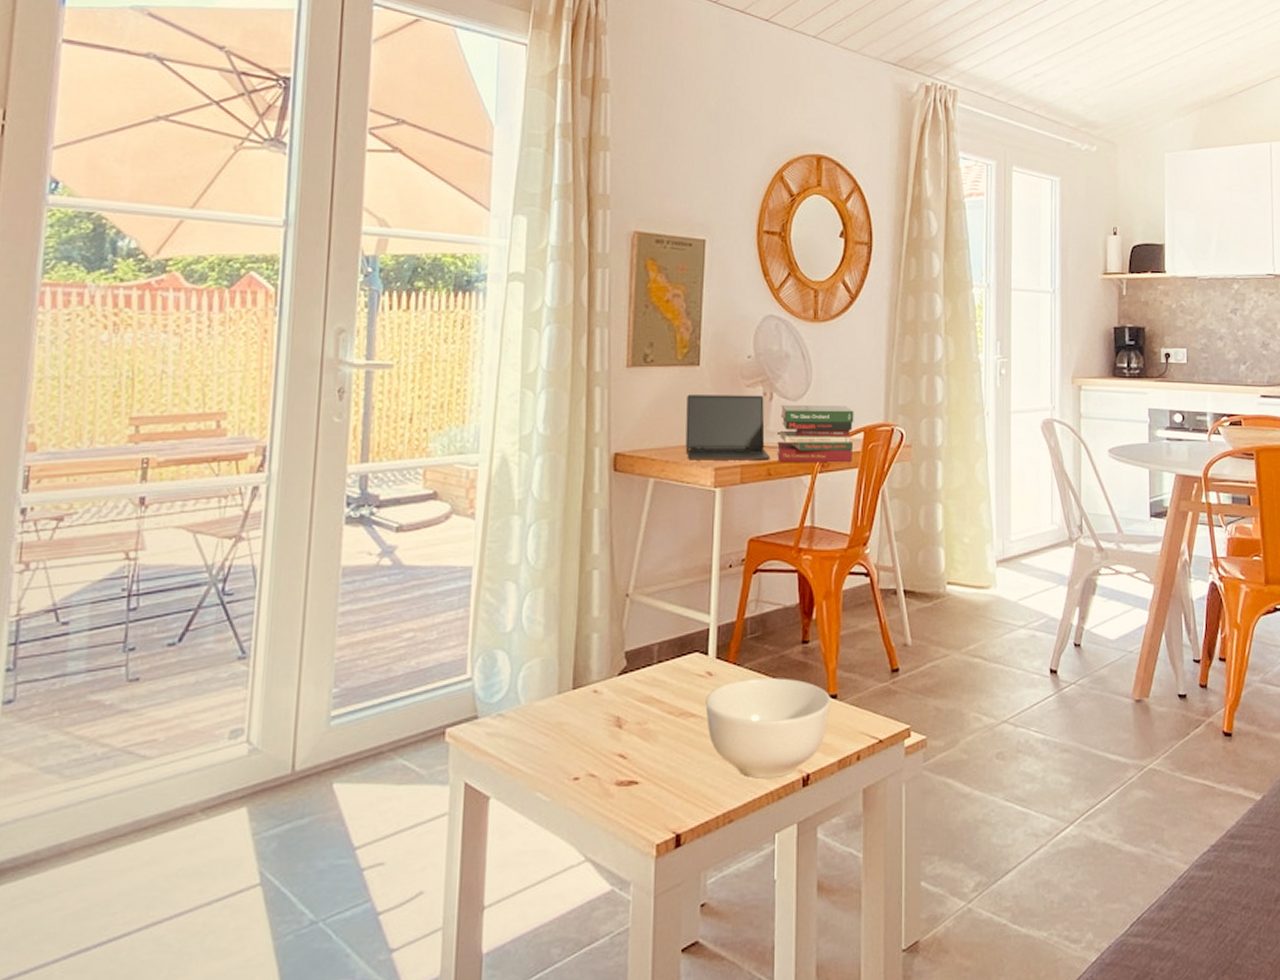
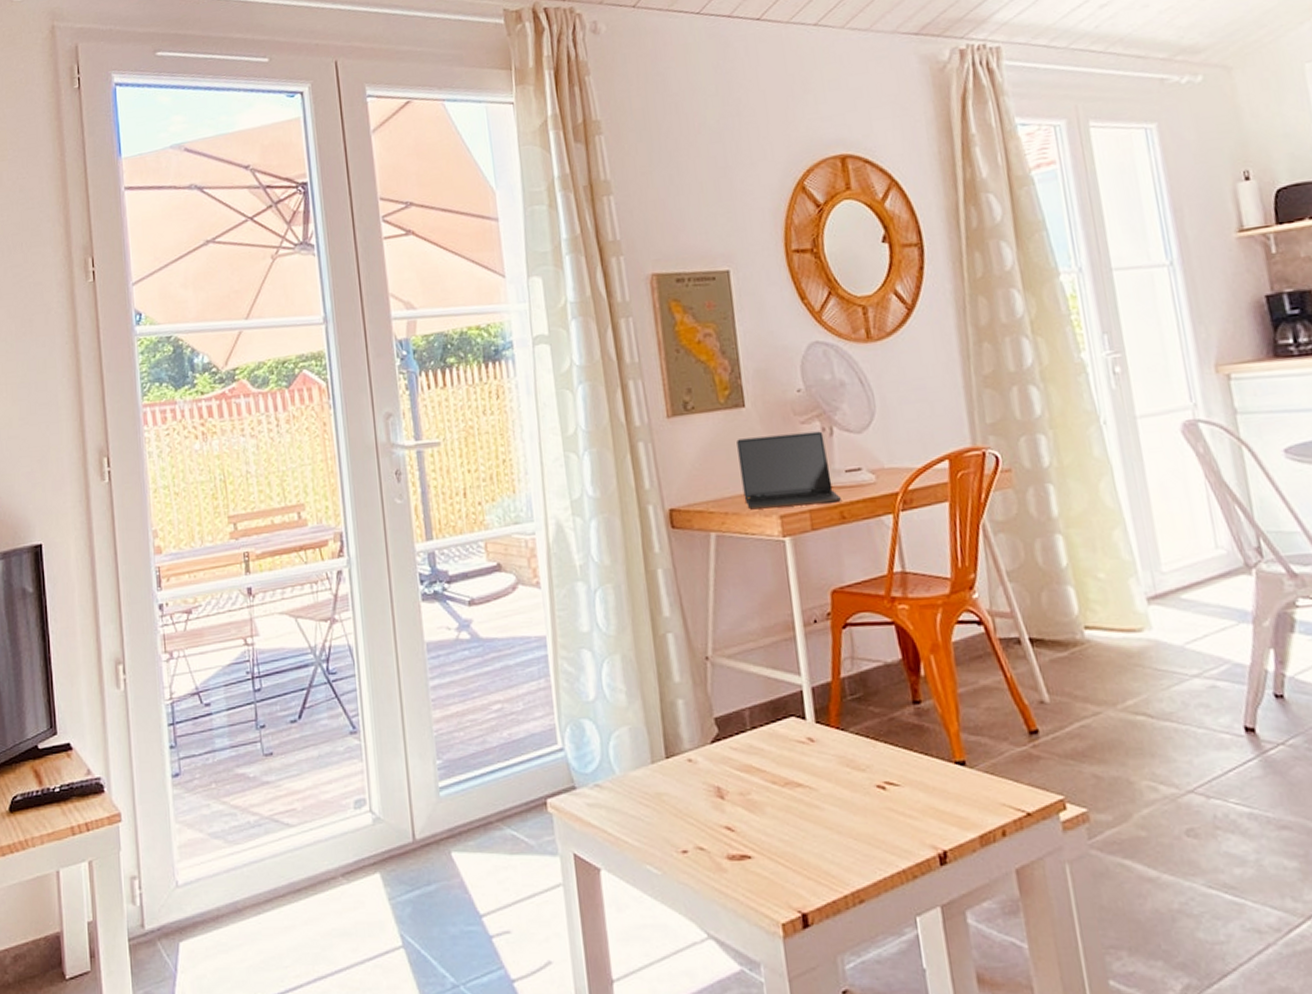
bowl: present [705,677,831,780] -> none [811,742,960,857]
books: present [777,404,854,463] -> none [844,432,940,503]

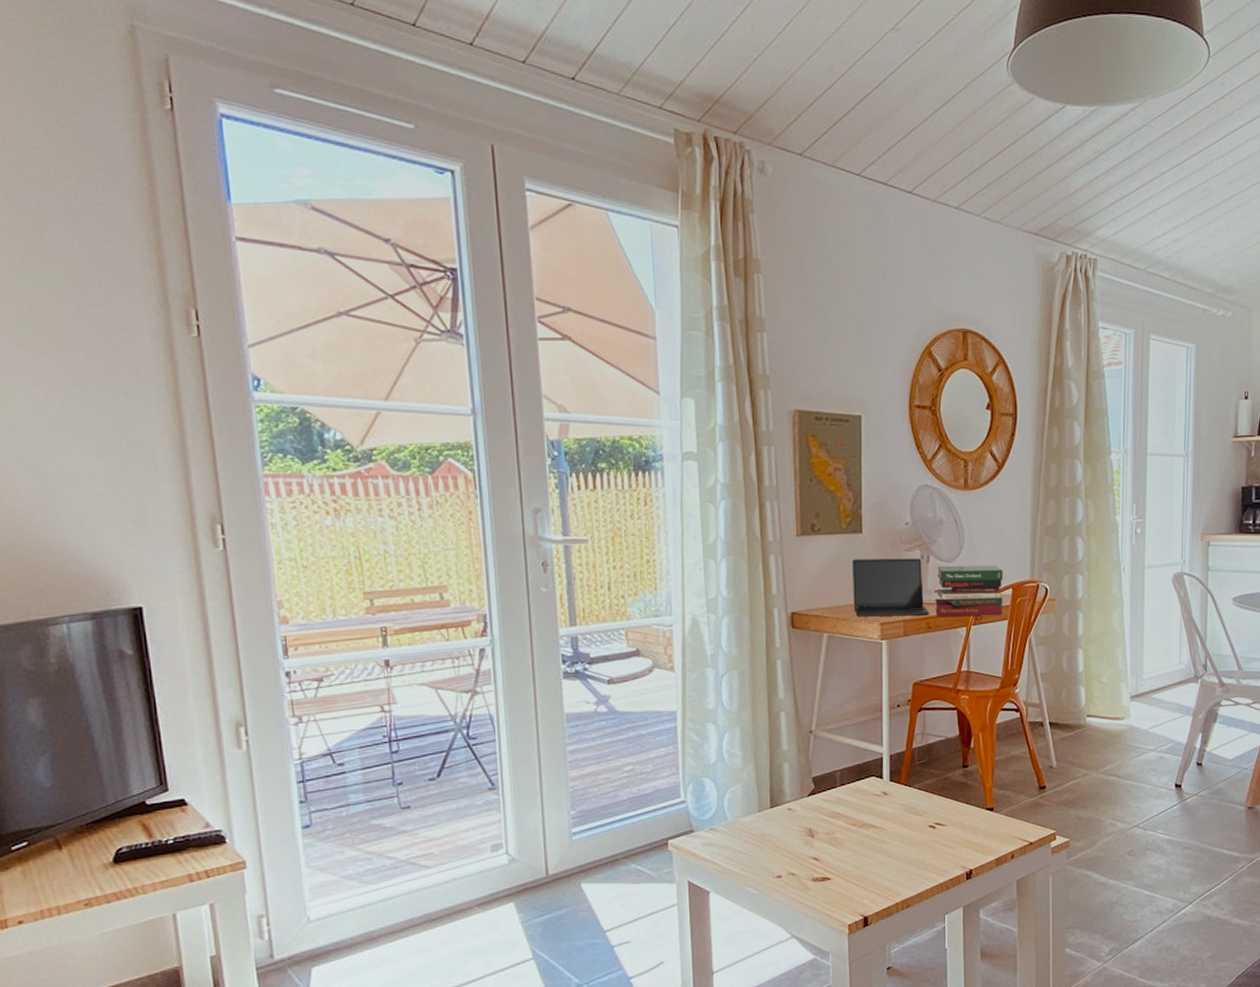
books: none [844,432,940,503] -> present [935,565,1003,617]

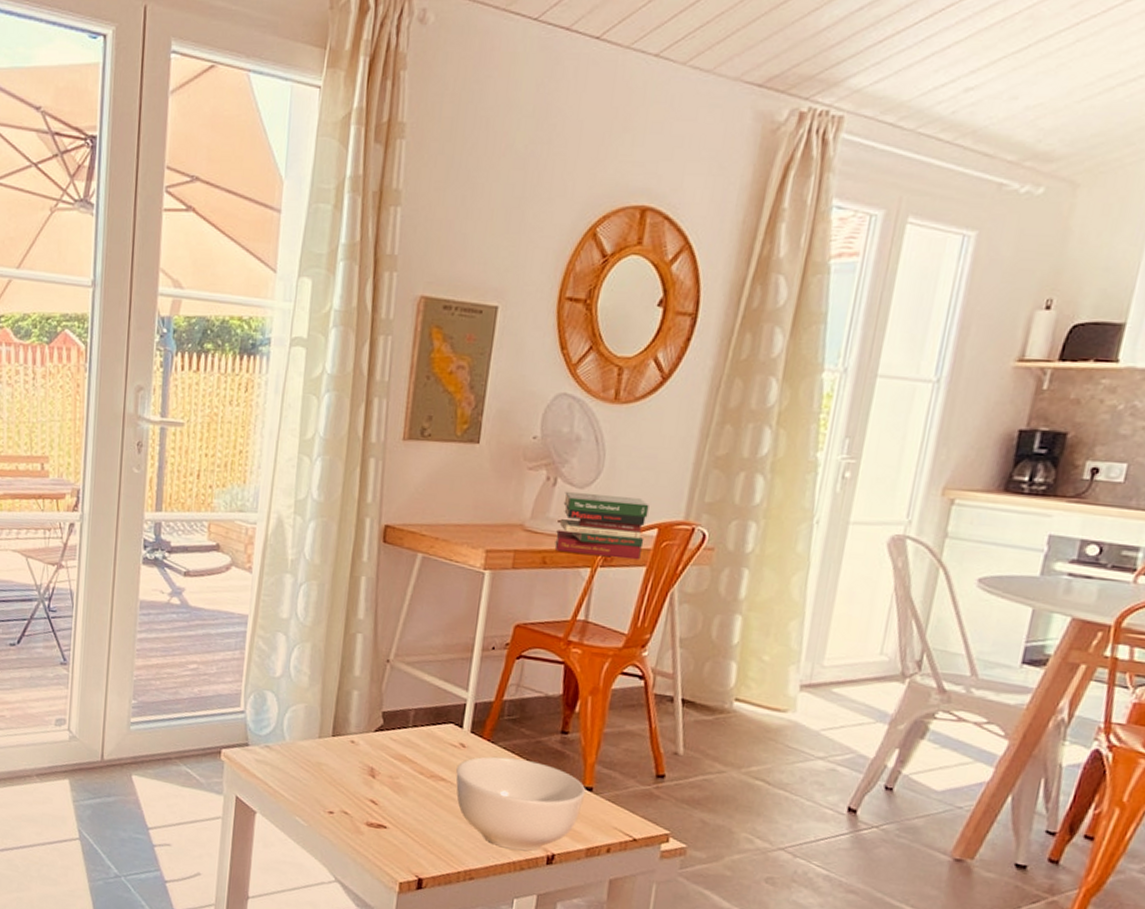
laptop: present [852,558,929,617] -> none [456,473,547,548]
bowl: none [883,795,989,875] -> present [456,756,586,852]

